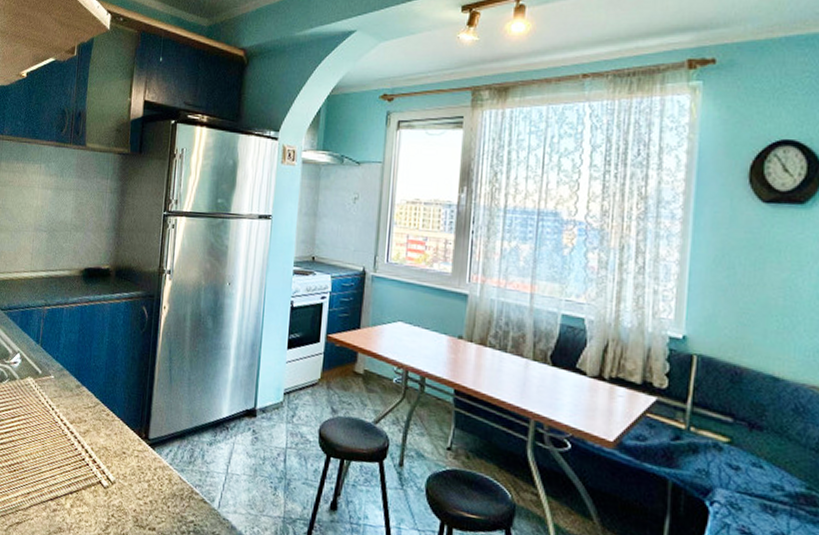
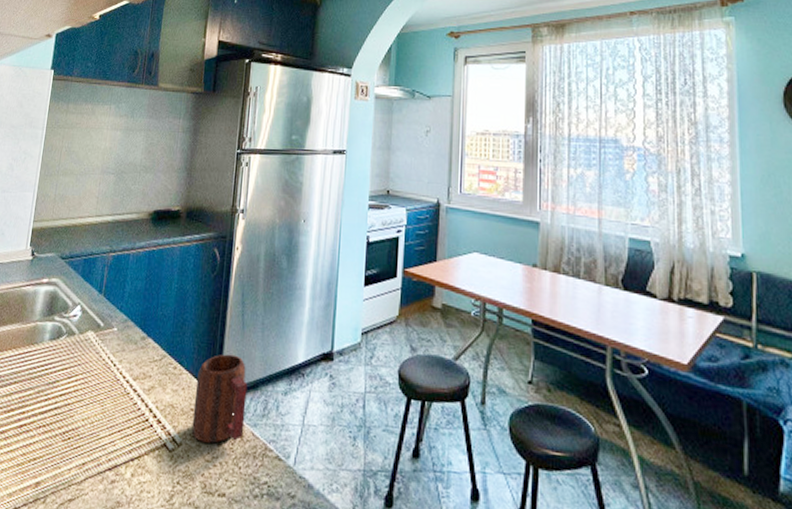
mug: none [124,405,175,484] -> present [192,354,248,443]

